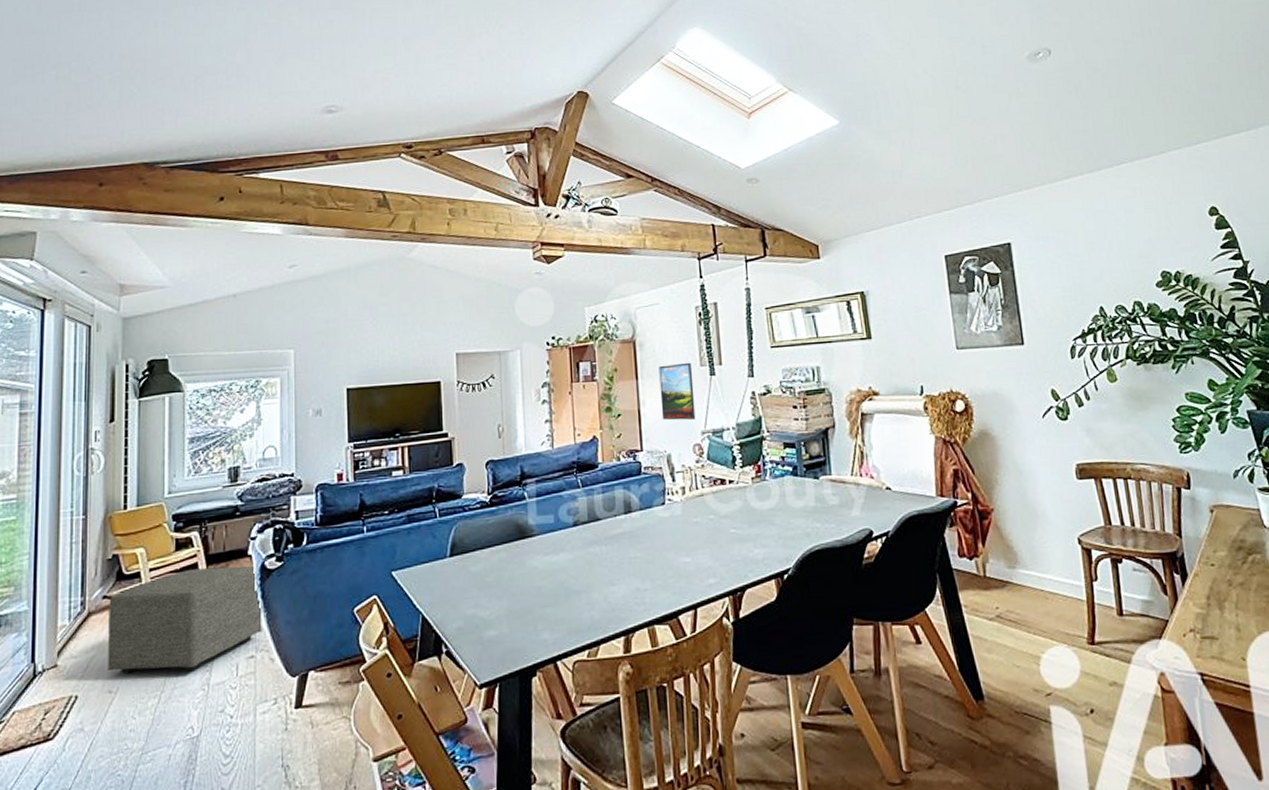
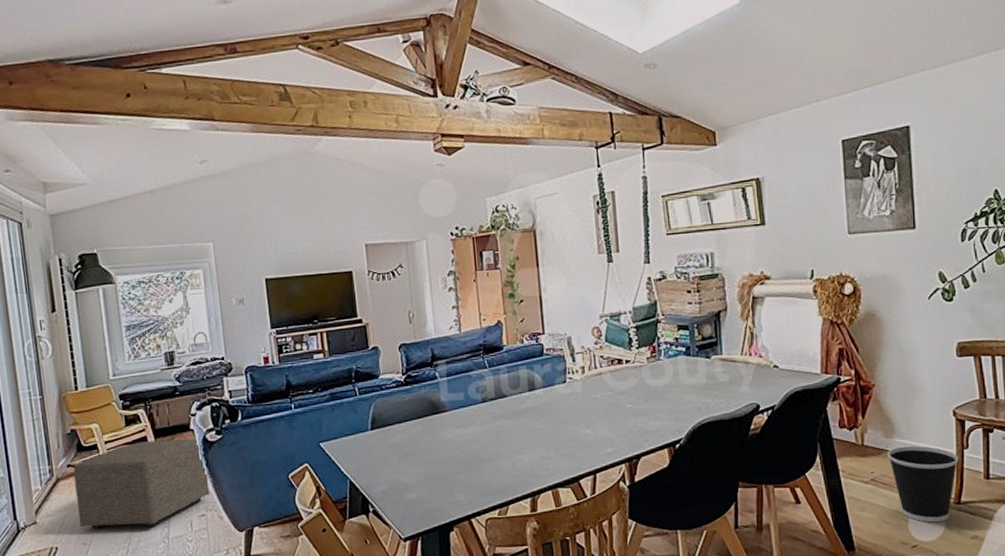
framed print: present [659,362,696,421] -> none [558,250,594,305]
wastebasket: none [1012,577,1089,667] -> present [888,445,959,523]

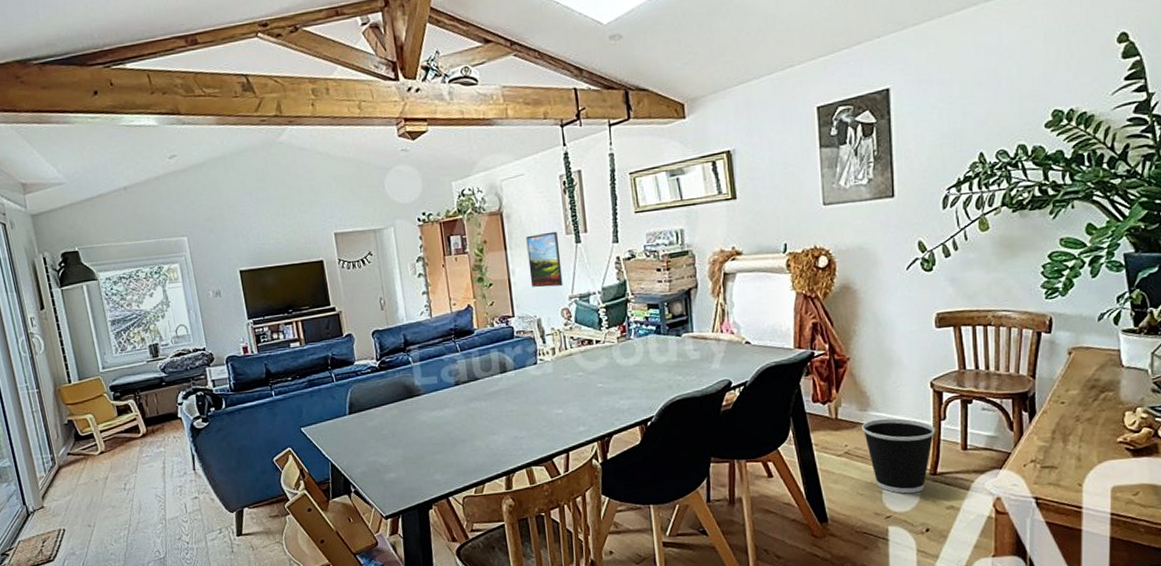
ottoman: present [73,438,210,529] -> none [73,426,201,512]
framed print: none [558,250,594,305] -> present [526,231,563,288]

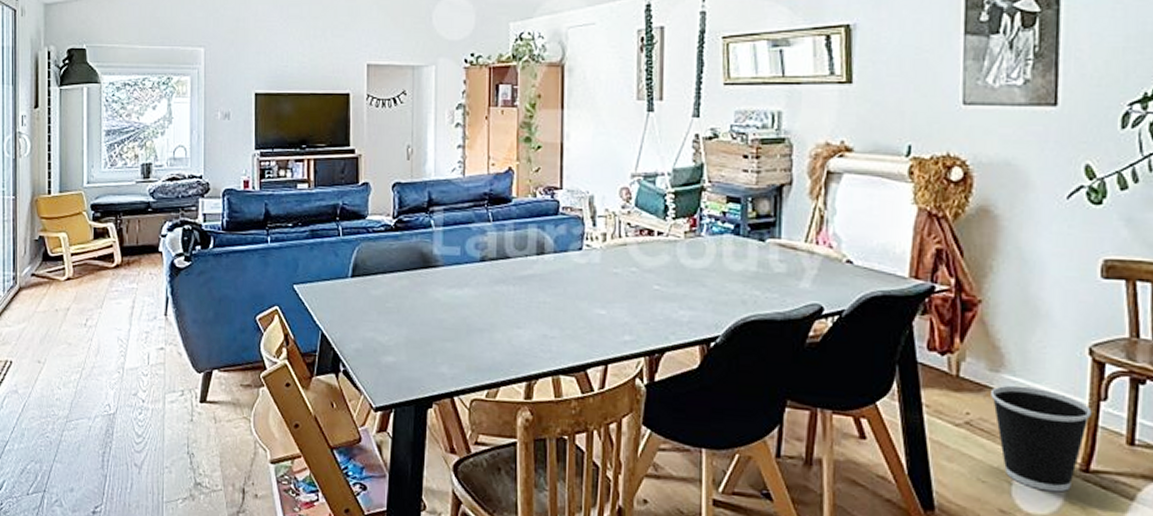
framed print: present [526,231,563,288] -> none [587,94,628,159]

